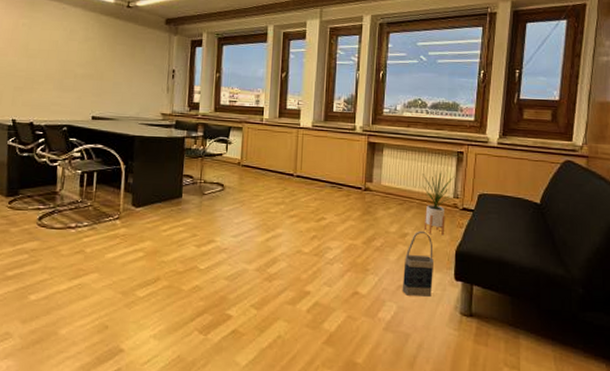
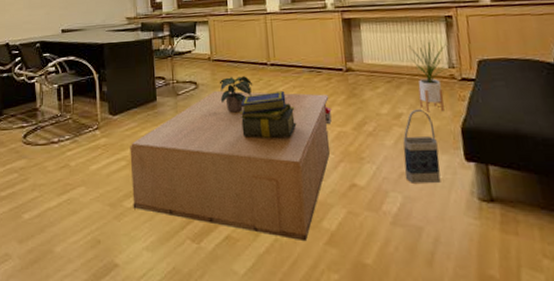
coffee table: none [145,194,347,340] -> present [130,90,332,242]
potted plant: none [245,183,278,217] -> present [219,76,254,113]
stack of books: none [261,201,314,245] -> present [239,90,297,139]

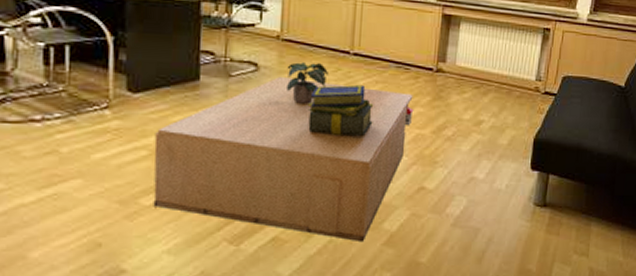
bag: present [403,108,441,183] -> none [473,117,511,188]
house plant: present [408,38,449,113] -> none [499,49,539,122]

